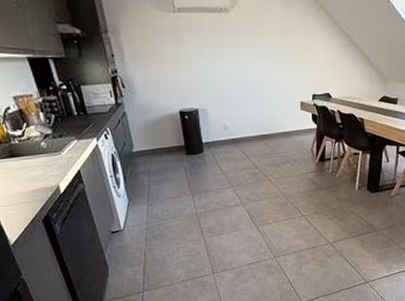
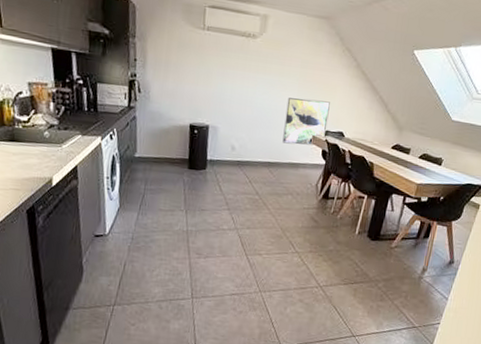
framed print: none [270,65,313,114] -> present [282,97,330,146]

